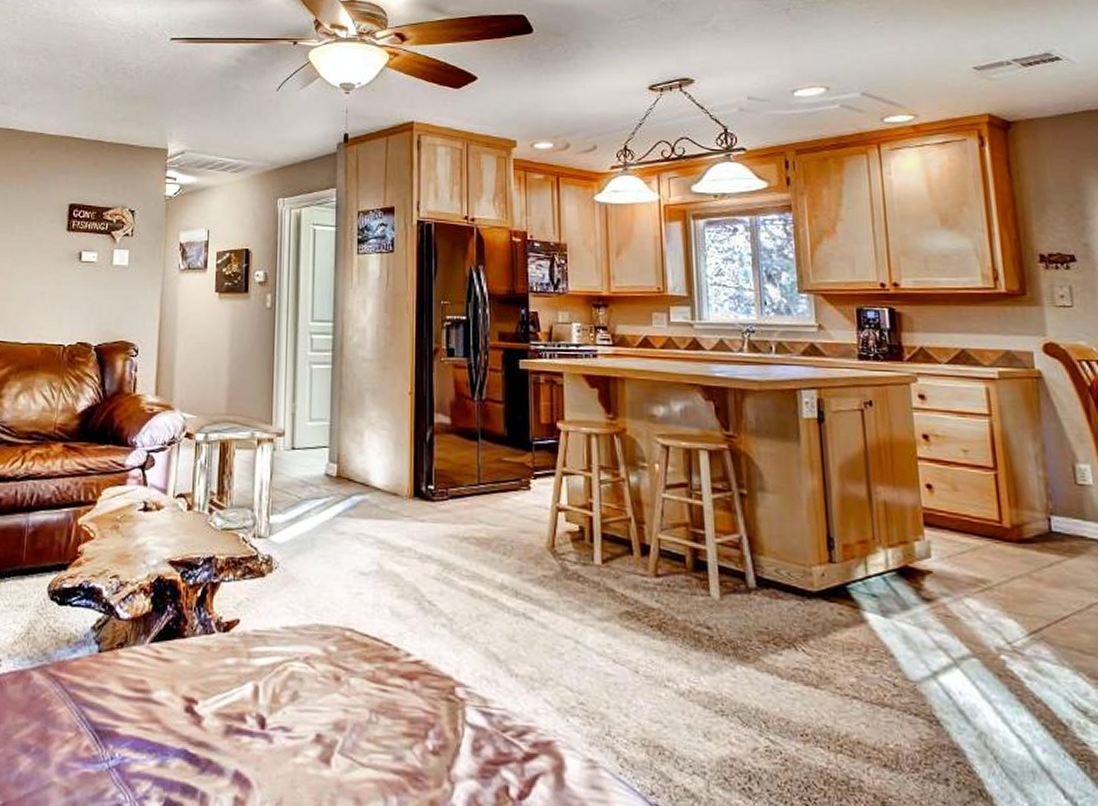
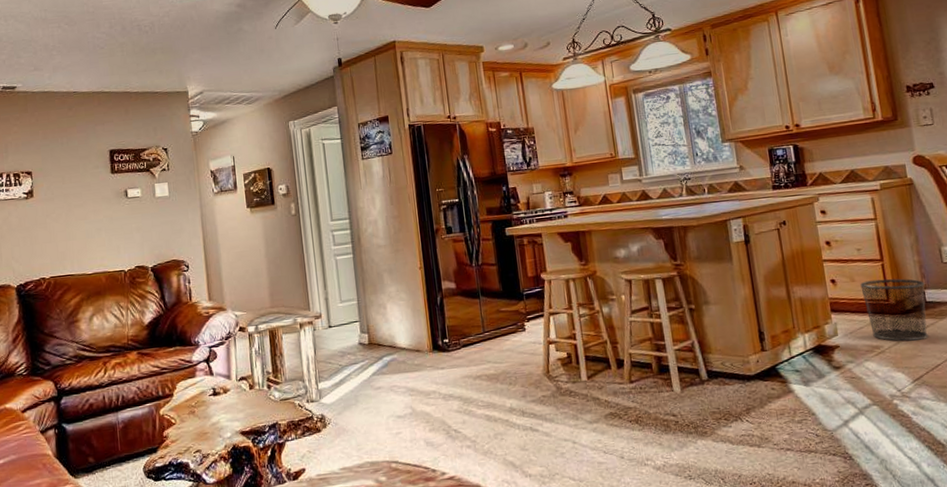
waste bin: none [965,492,1053,581] -> present [860,278,929,342]

